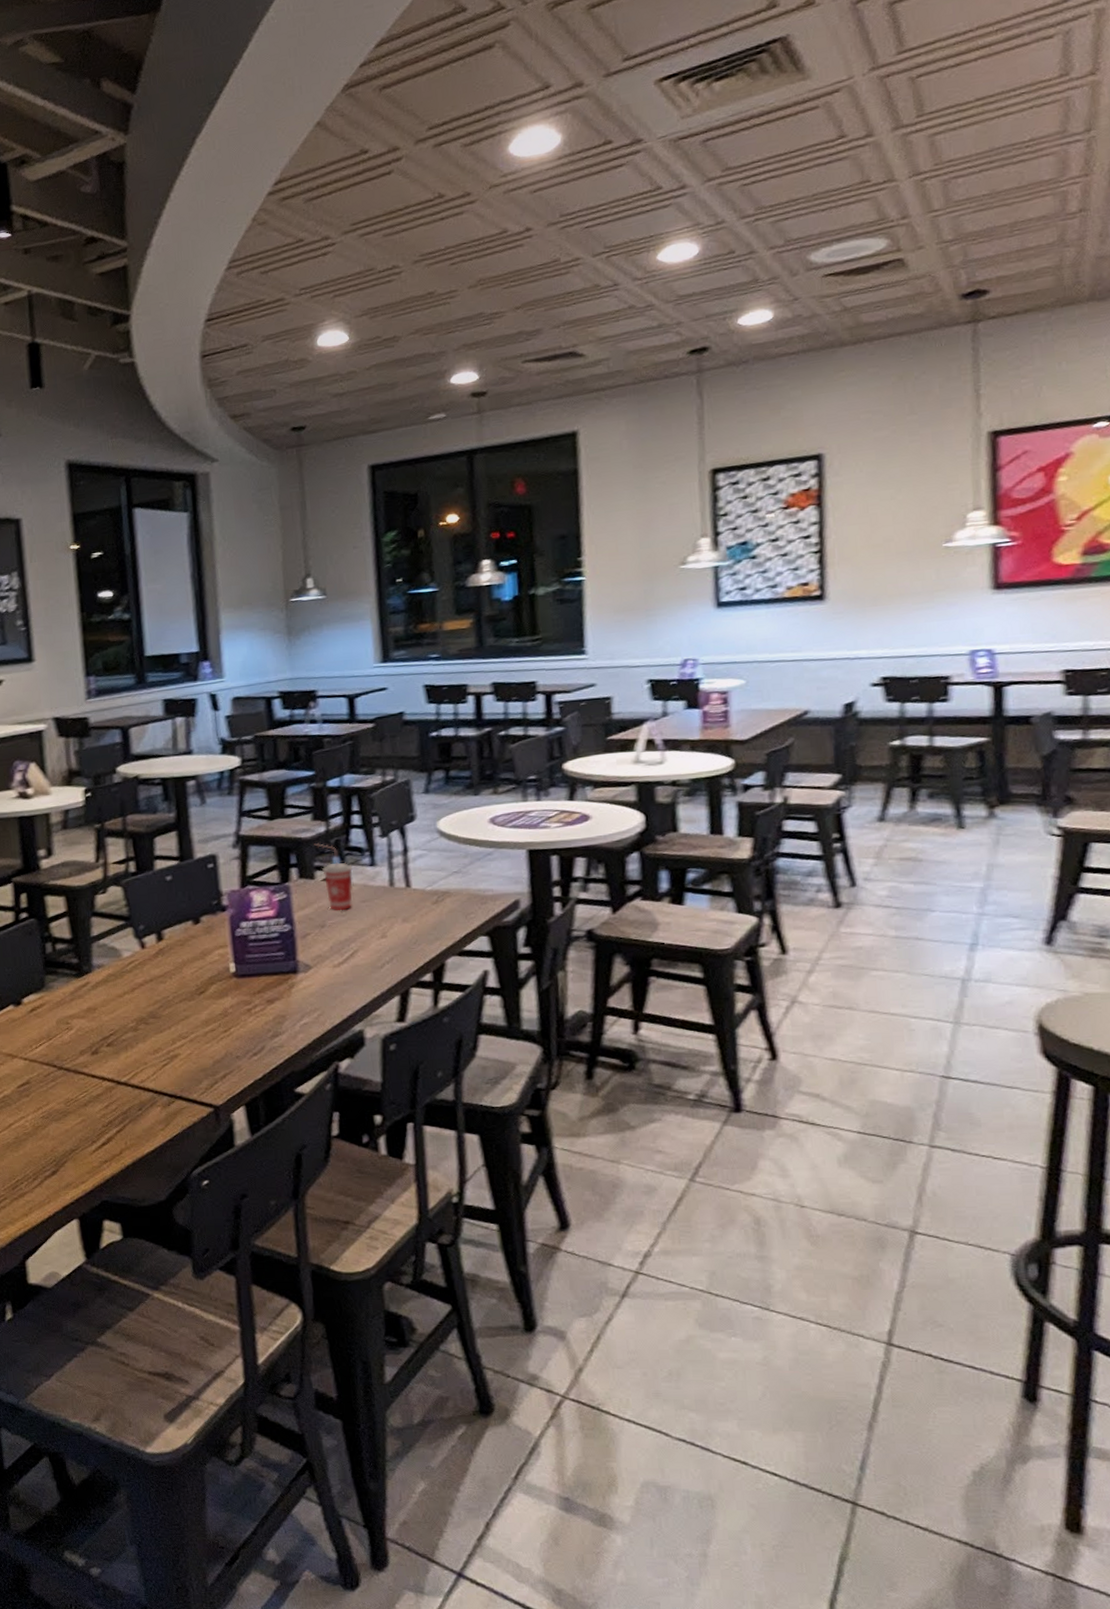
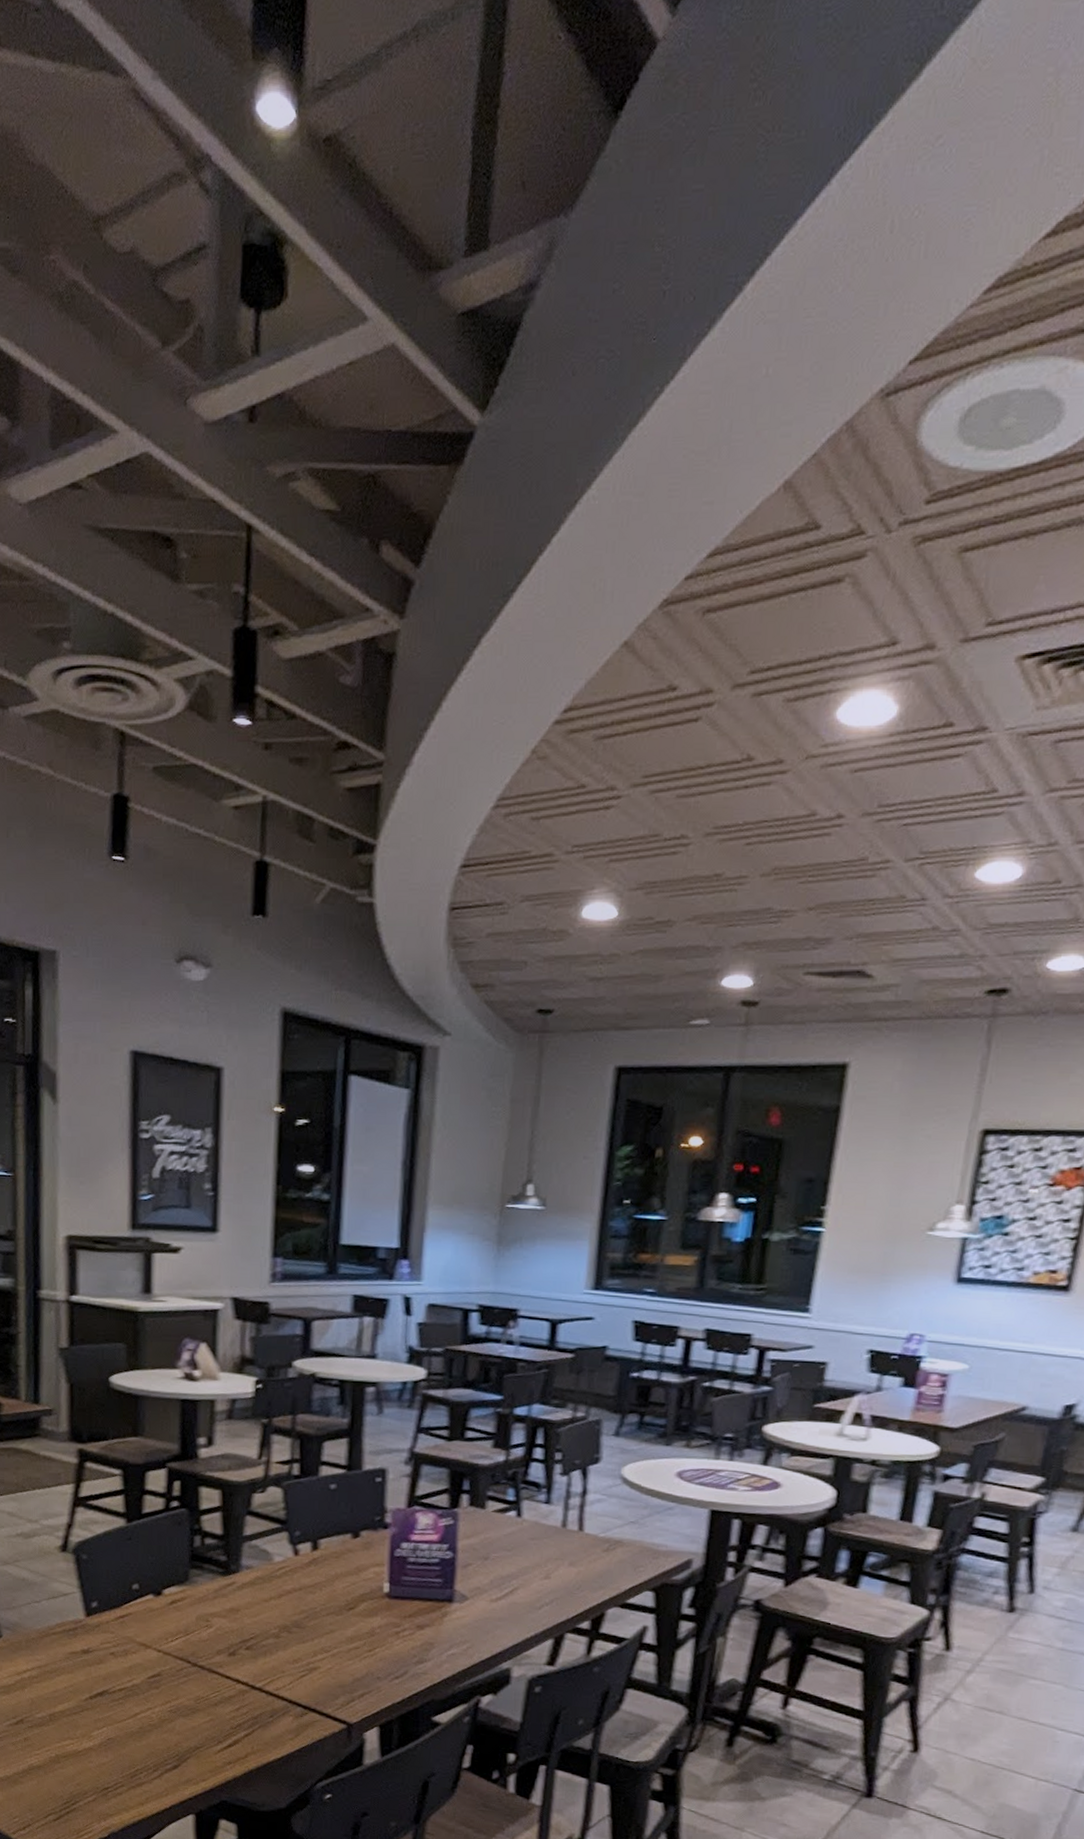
beverage cup: present [314,843,353,910] -> none [490,1472,527,1545]

